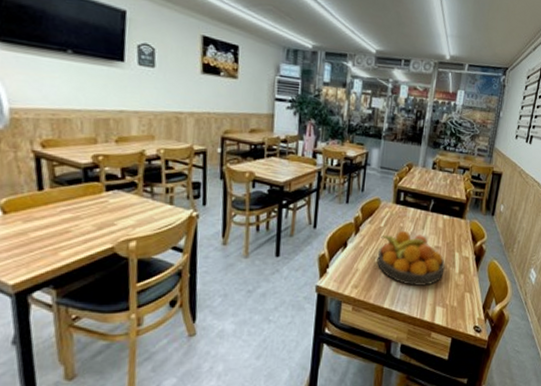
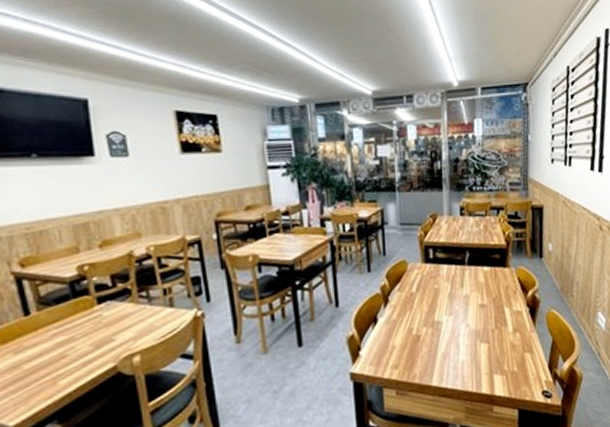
fruit bowl: present [377,230,445,287] -> none [414,292,496,356]

